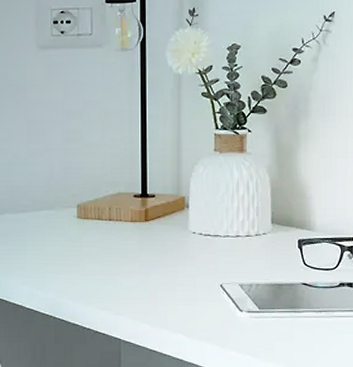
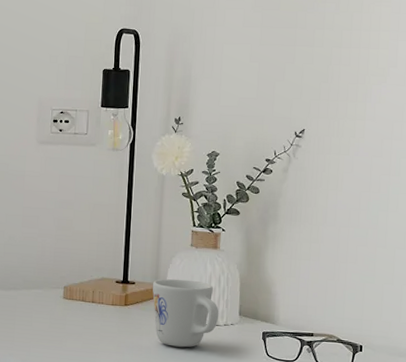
mug: none [174,188,250,263] -> present [152,278,219,348]

